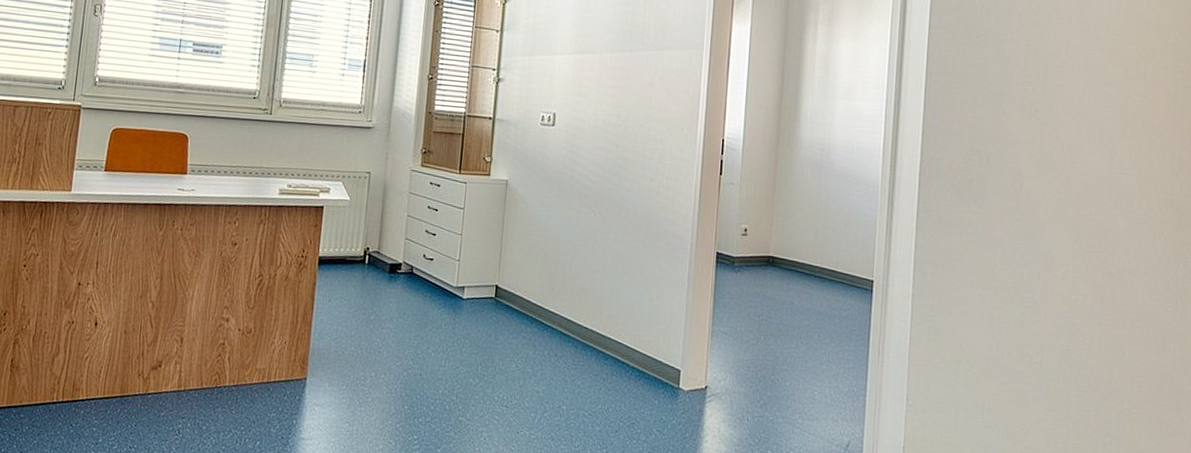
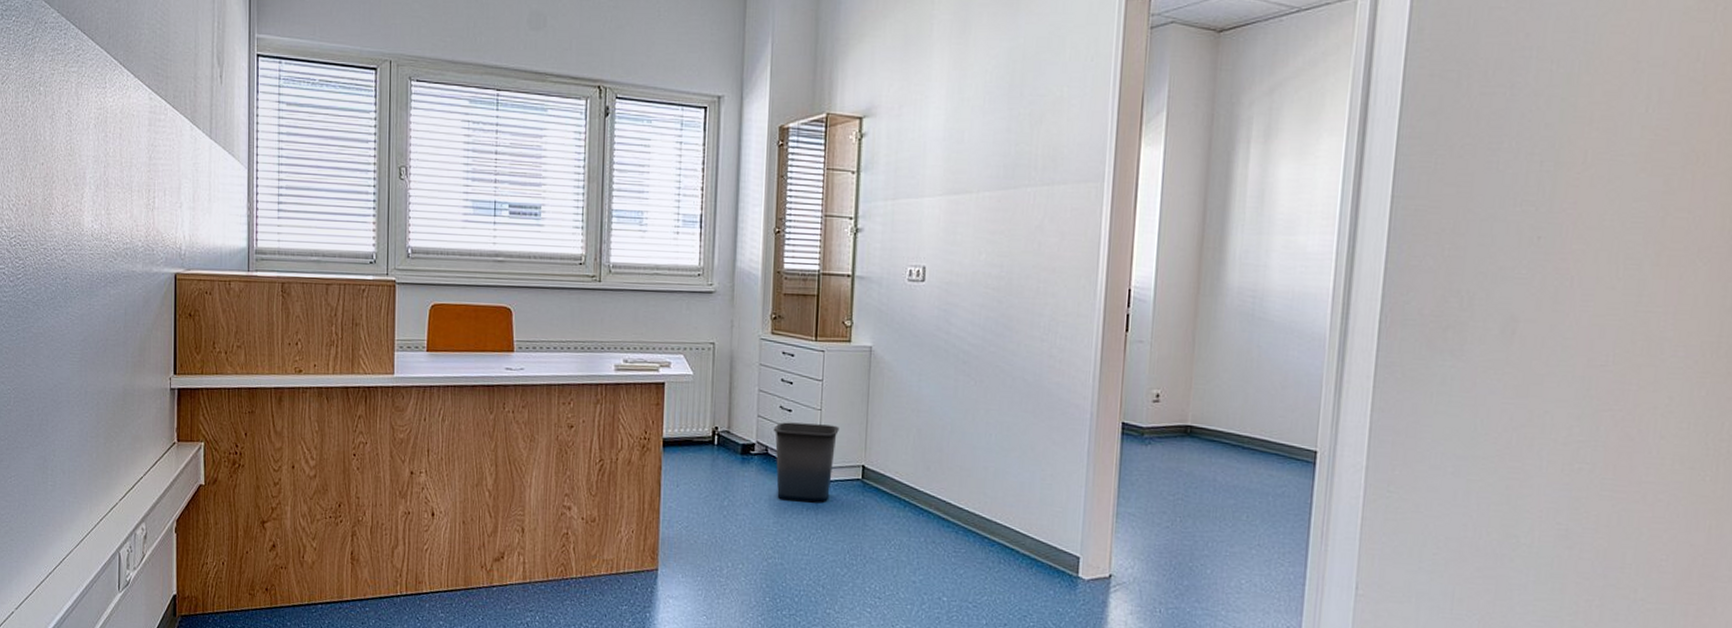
waste bin: none [419,244,477,319] -> present [773,422,839,503]

